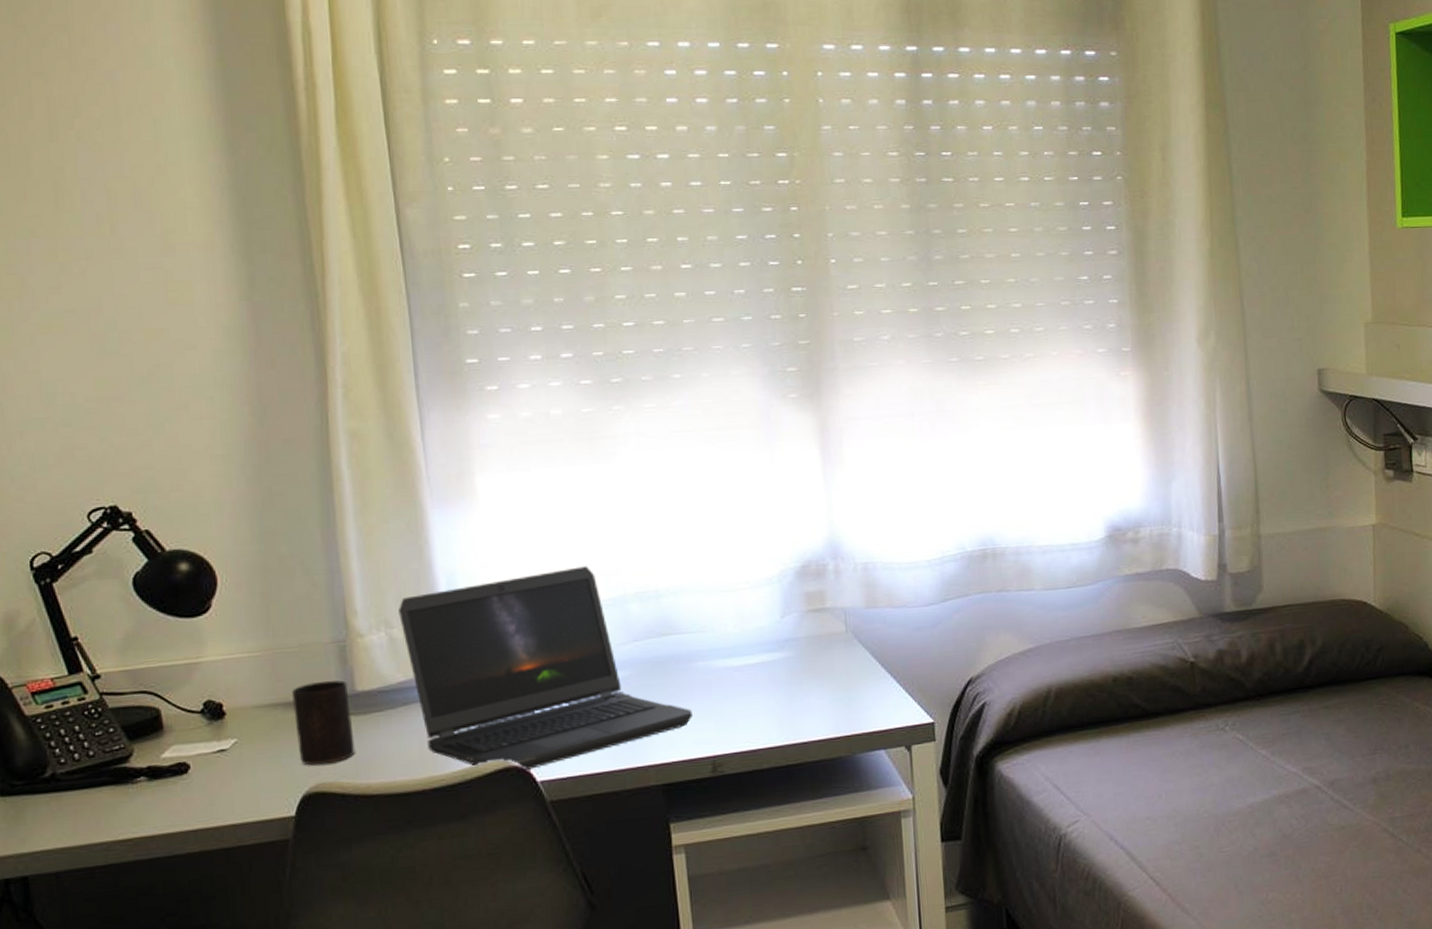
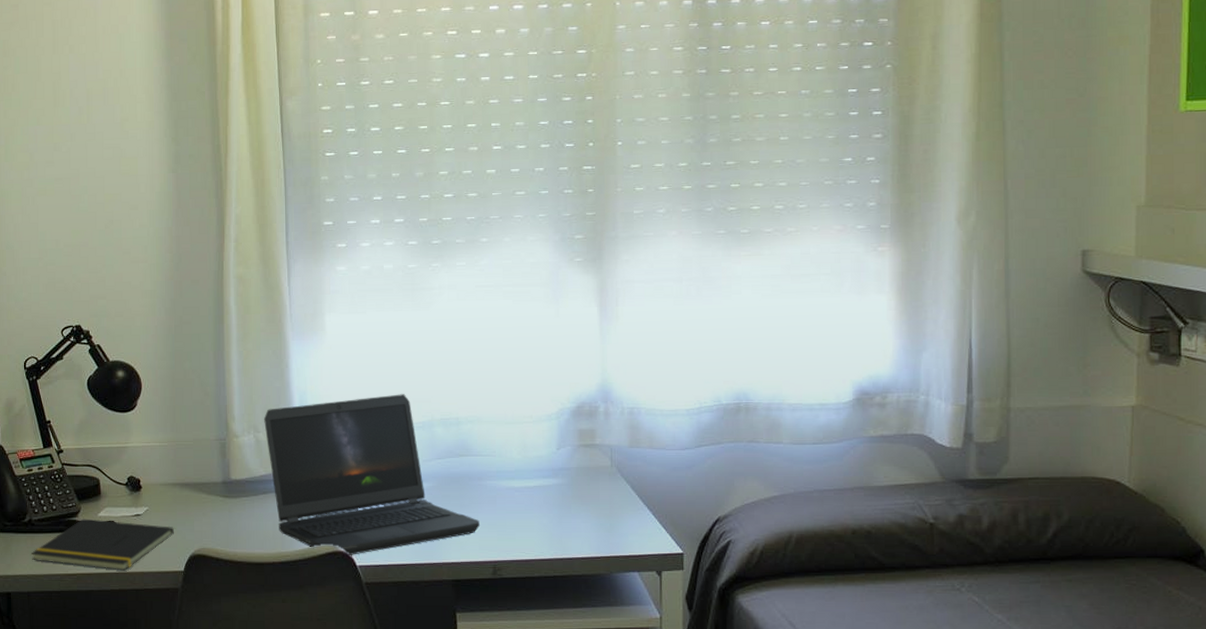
notepad: none [57,760,278,829] -> present [31,519,174,571]
cup: present [292,680,356,766] -> none [187,470,228,534]

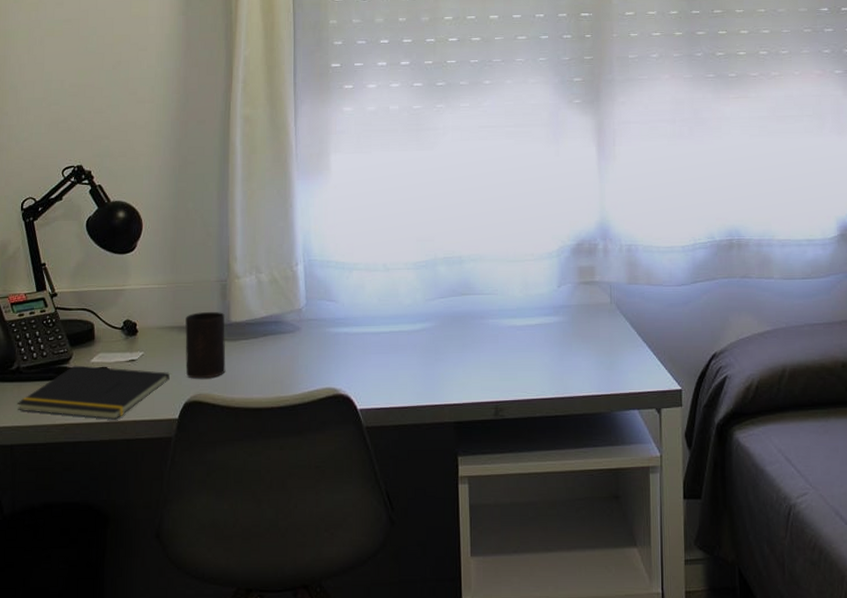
cup: none [187,470,228,534] -> present [185,312,226,379]
laptop computer: present [264,394,480,558] -> none [266,233,482,402]

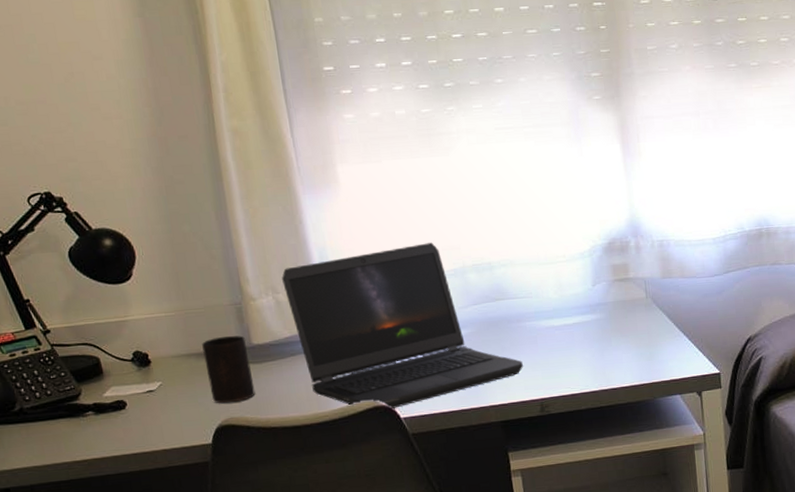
notepad: present [17,365,170,420] -> none [28,399,196,452]
laptop computer: none [266,233,482,402] -> present [282,242,523,413]

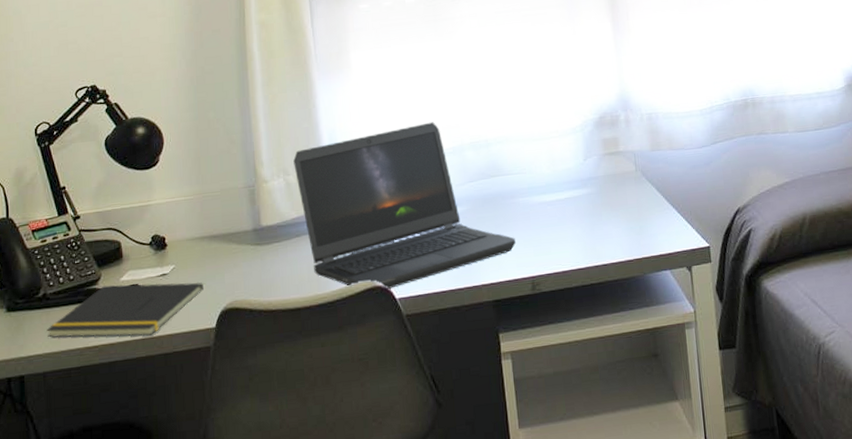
notepad: none [28,399,196,452] -> present [46,282,204,338]
cup: present [202,335,256,404] -> none [215,217,260,286]

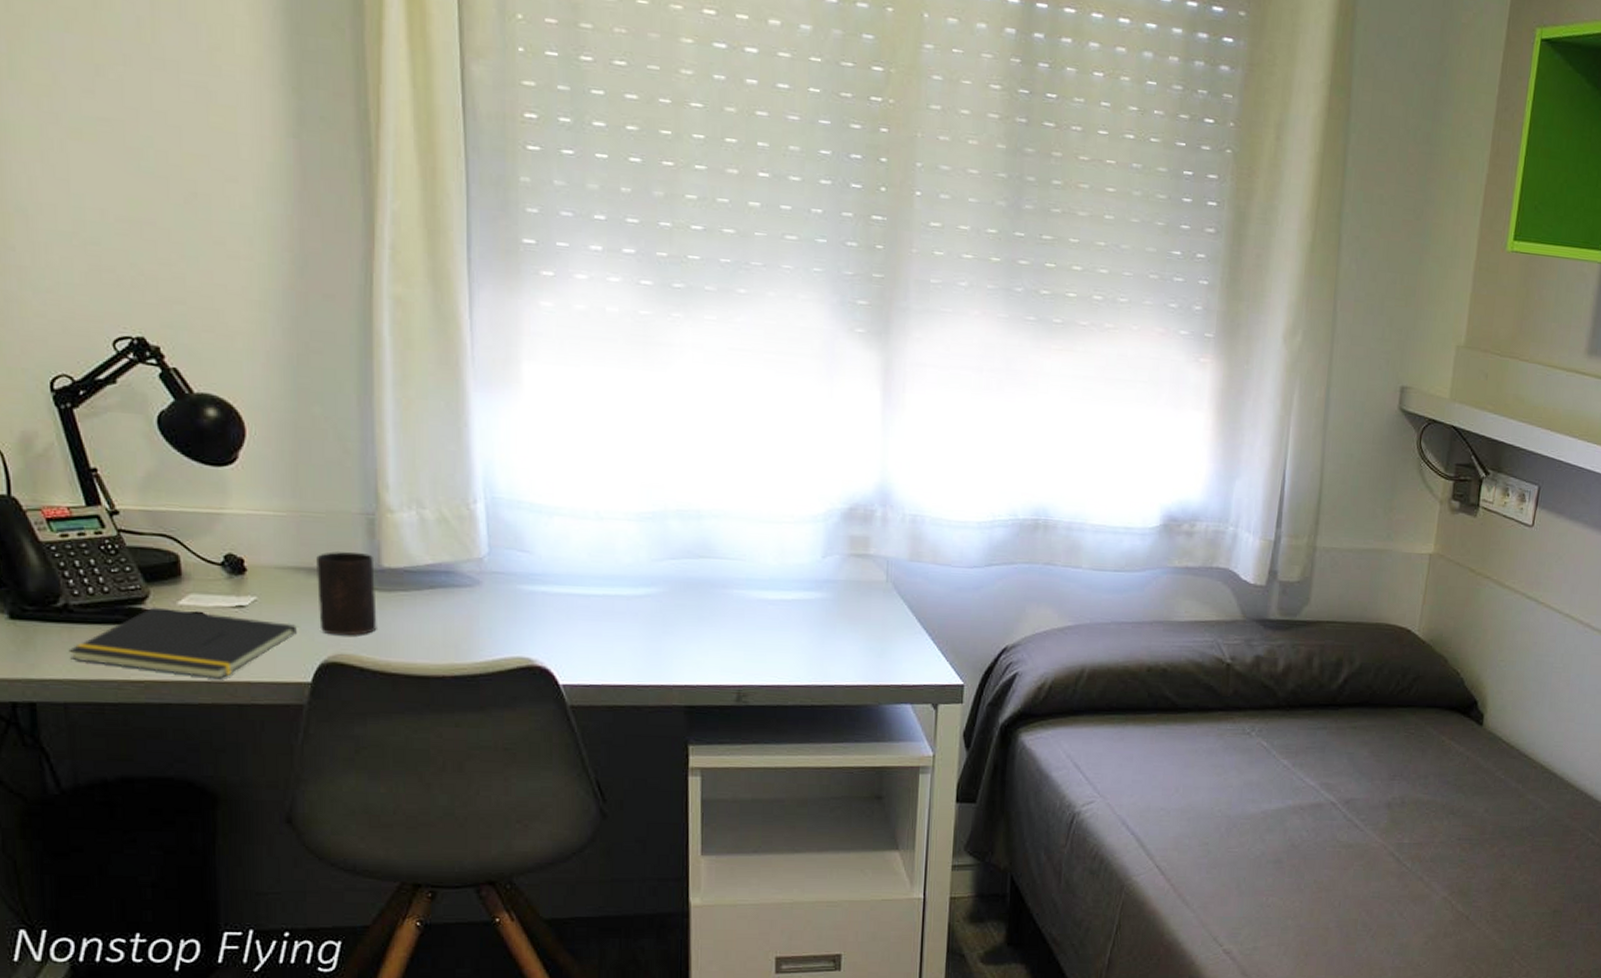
cup: none [215,217,260,286] -> present [316,552,377,636]
laptop computer: present [293,122,516,294] -> none [432,474,722,675]

